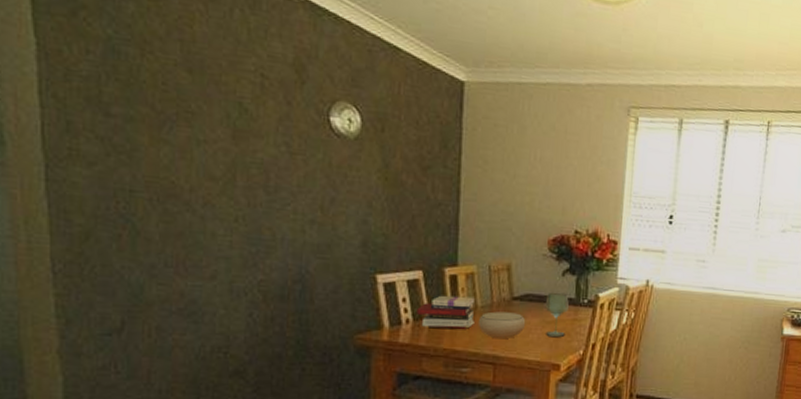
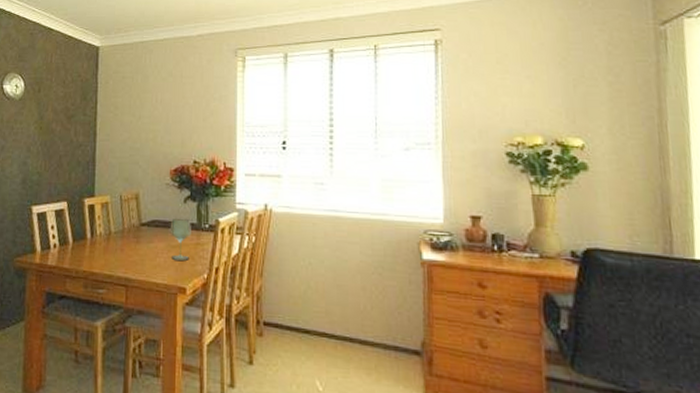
books: present [417,295,475,329] -> none [62,222,109,253]
bowl: present [478,311,526,340] -> none [111,237,153,263]

